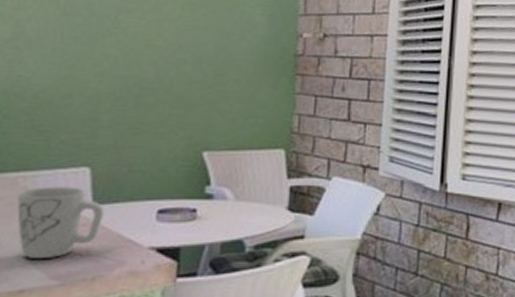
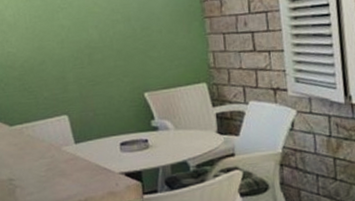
mug: present [17,187,105,258] -> none [25,131,84,187]

